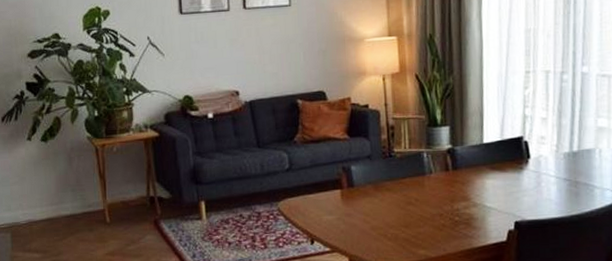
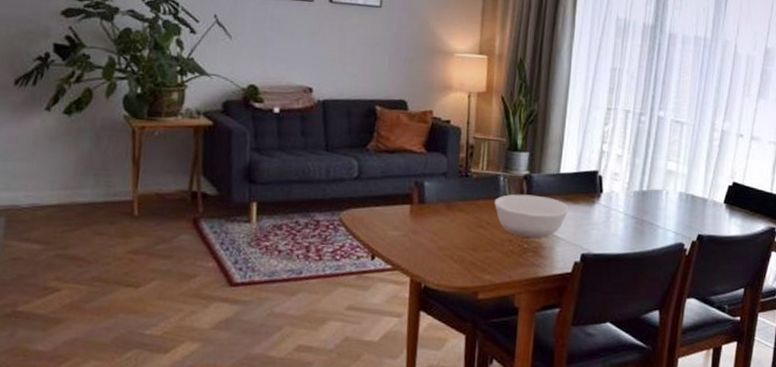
bowl: none [421,168,497,211] -> present [494,194,570,238]

